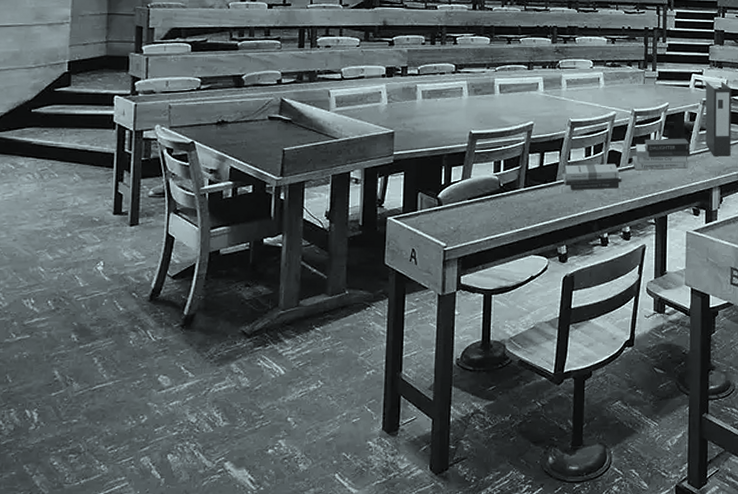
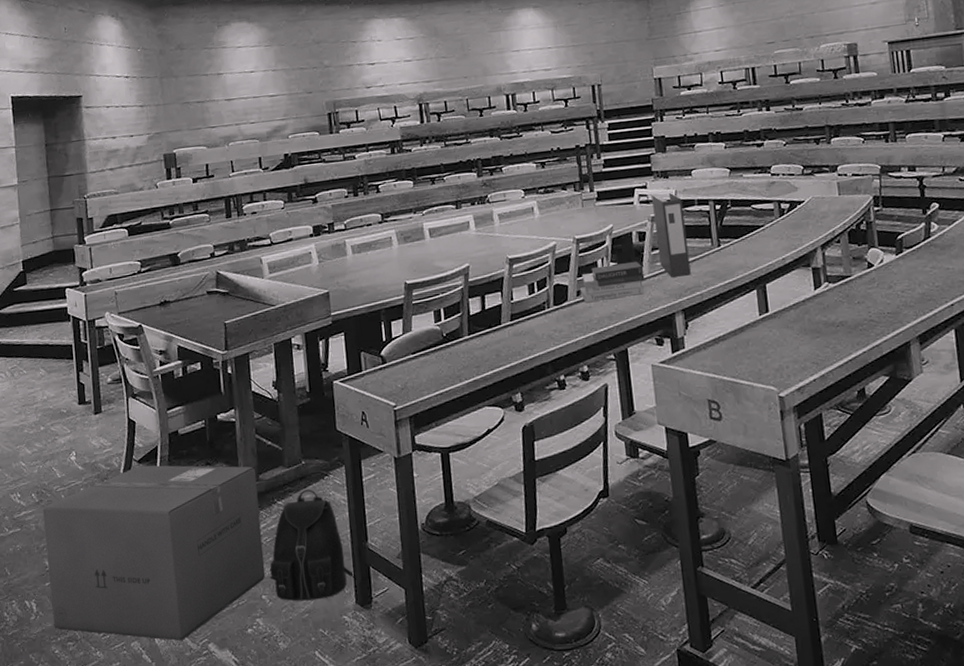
box: none [55,282,296,458] -> present [42,465,266,641]
backpack: none [298,318,385,425] -> present [269,489,355,601]
books: present [562,163,622,190] -> none [506,298,573,332]

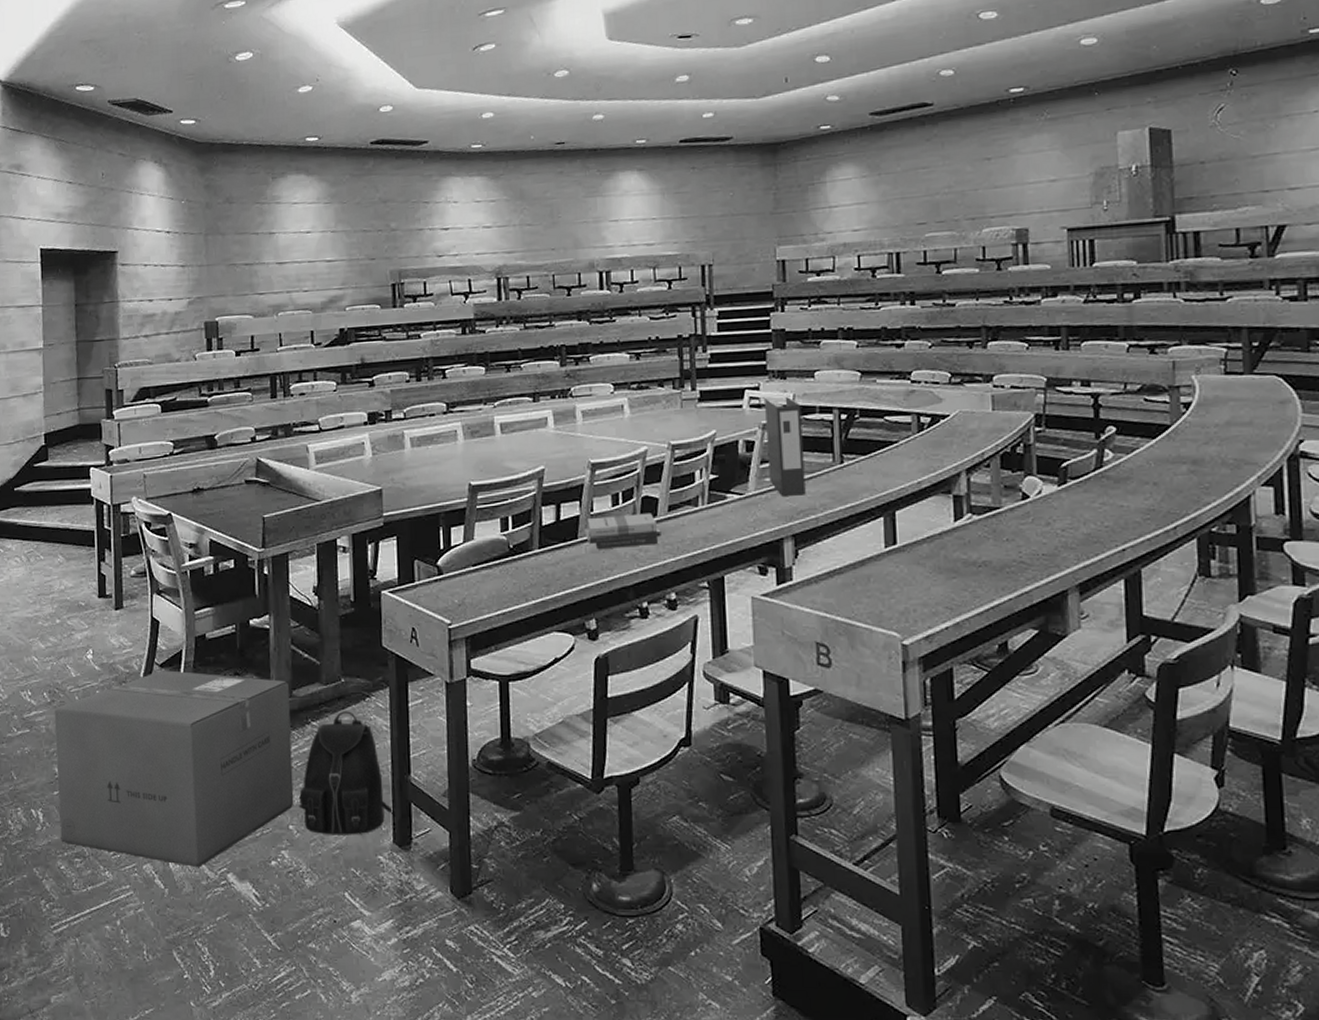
books: none [506,298,573,332] -> present [584,513,662,549]
books: present [579,261,645,303] -> none [672,474,750,520]

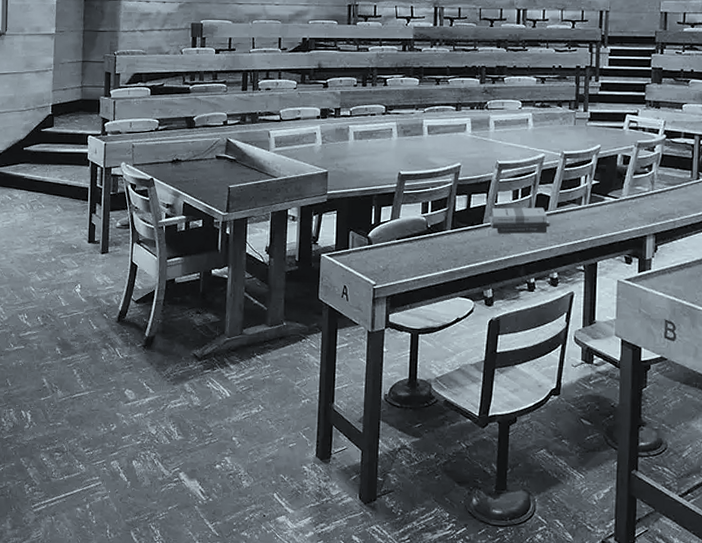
box: present [54,670,294,867] -> none [44,306,240,466]
backpack: present [298,711,394,835] -> none [241,349,318,448]
binder: present [765,396,806,496] -> none [639,122,670,203]

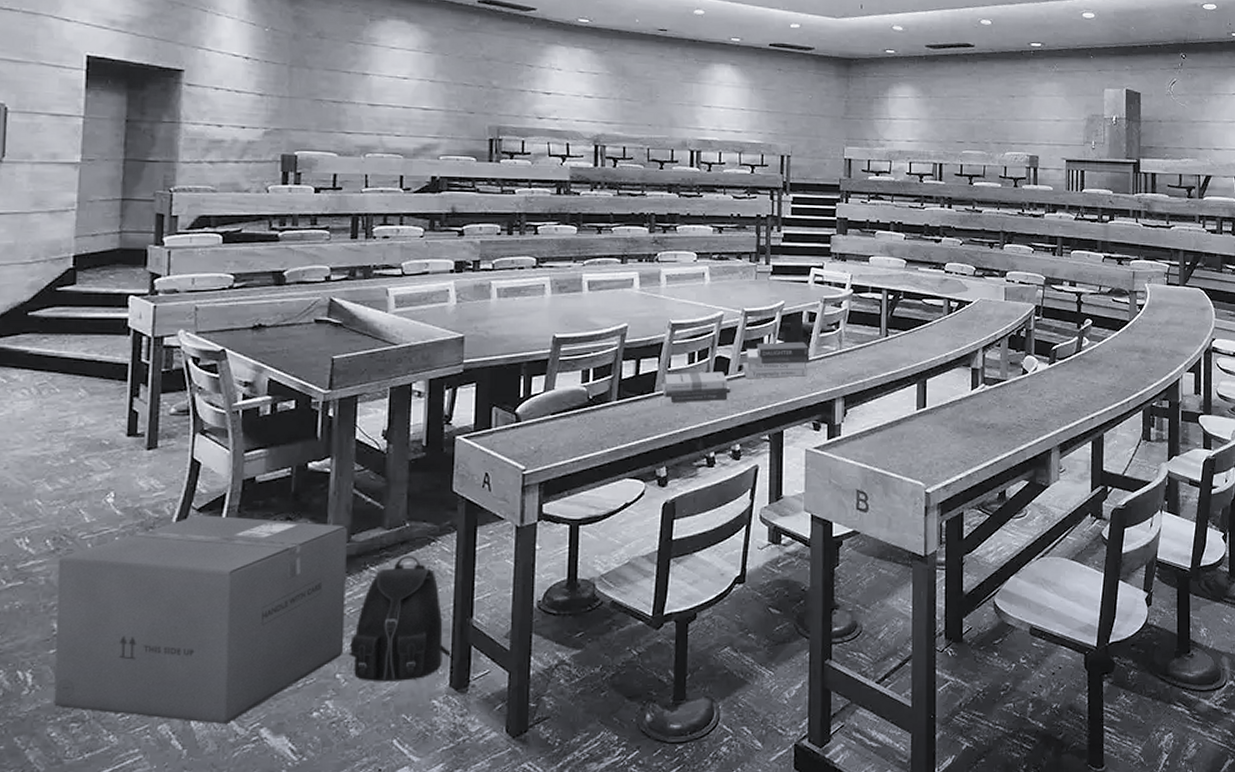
box: none [44,306,240,466] -> present [54,515,347,724]
backpack: none [241,349,318,448] -> present [348,556,453,682]
books: none [560,182,623,215] -> present [742,341,810,379]

